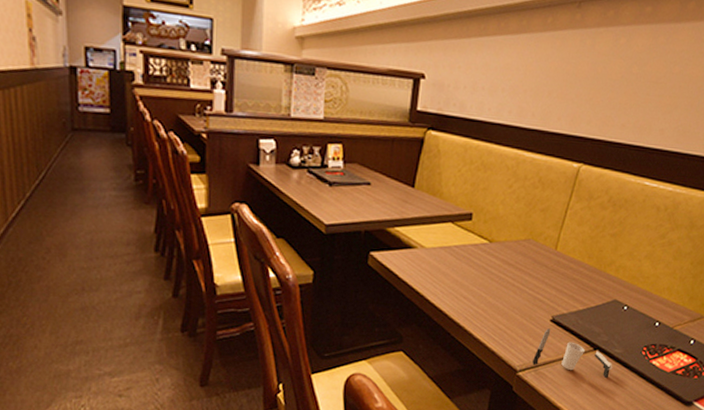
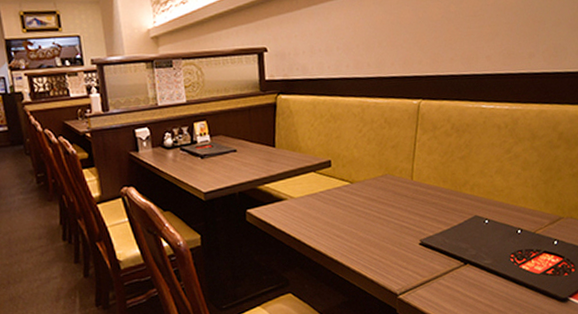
cup: present [532,327,613,378] -> none [410,250,486,288]

